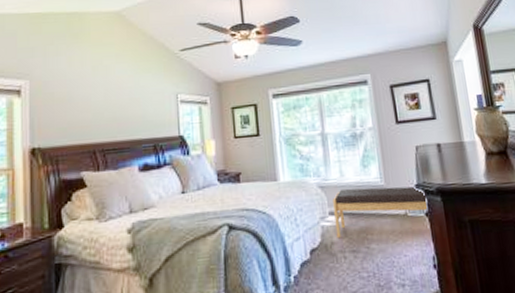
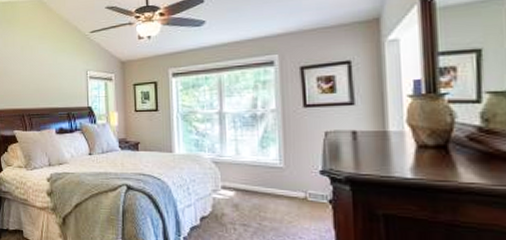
bench: present [333,186,427,239] -> none [226,166,331,211]

